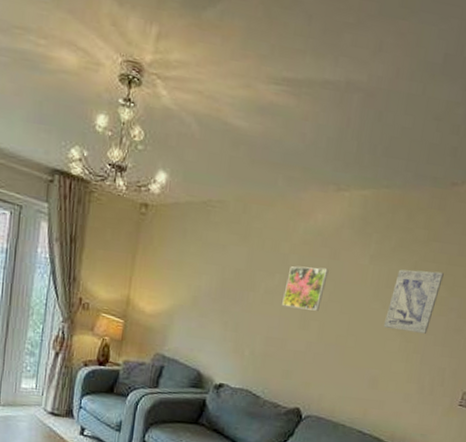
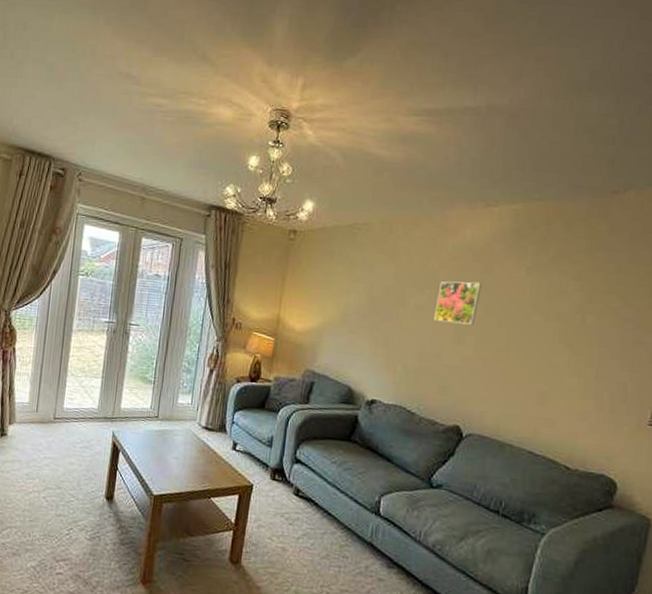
wall art: present [384,269,444,334] -> none [549,280,613,346]

